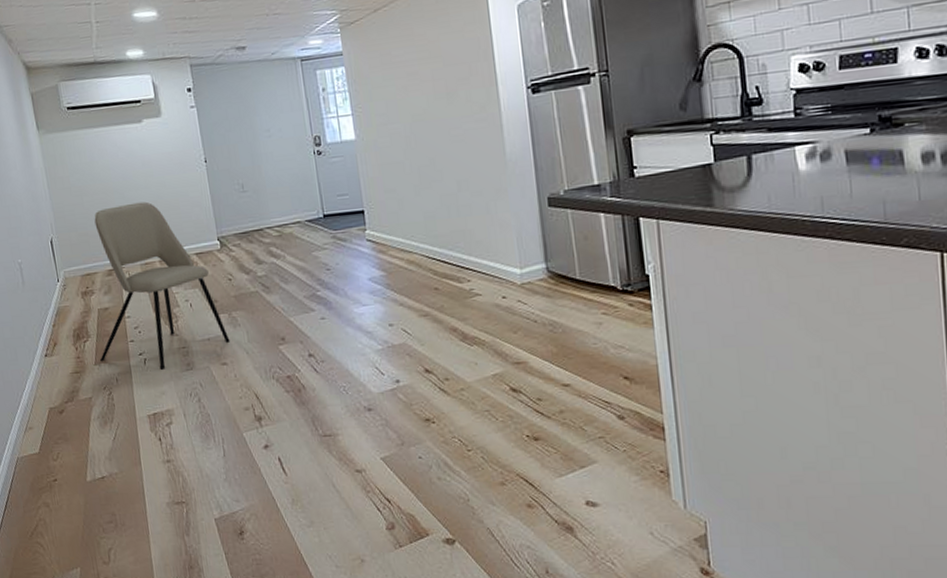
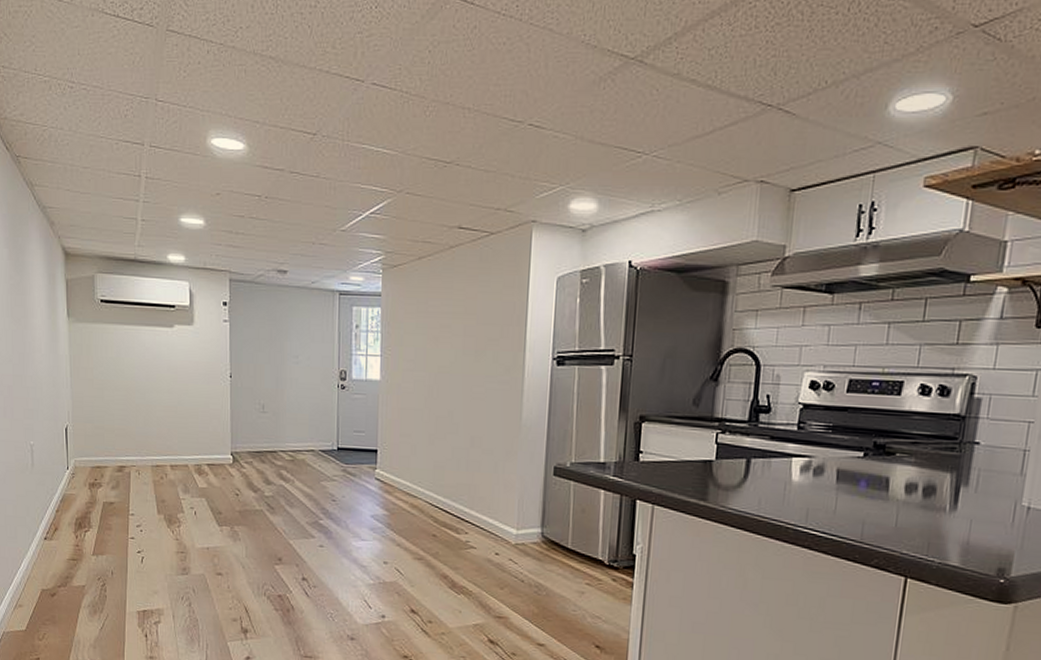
dining chair: present [94,201,230,370] -> none [99,405,229,570]

